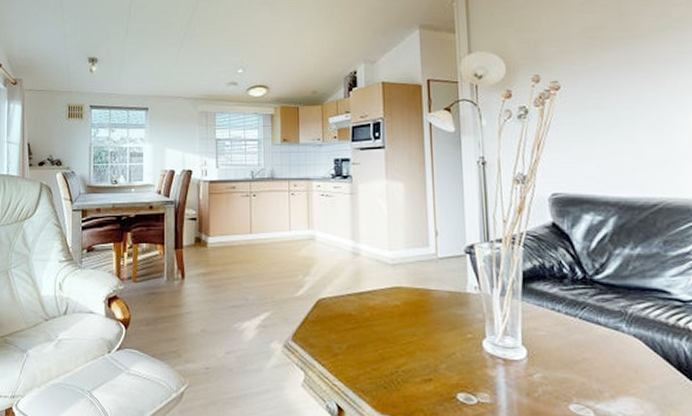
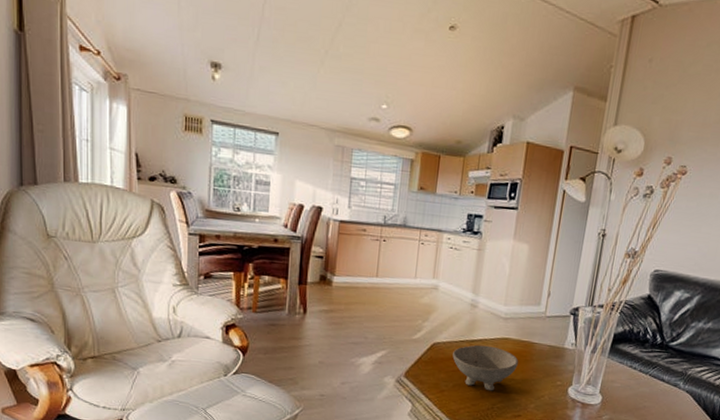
bowl: none [341,297,417,351] -> present [452,344,518,391]

